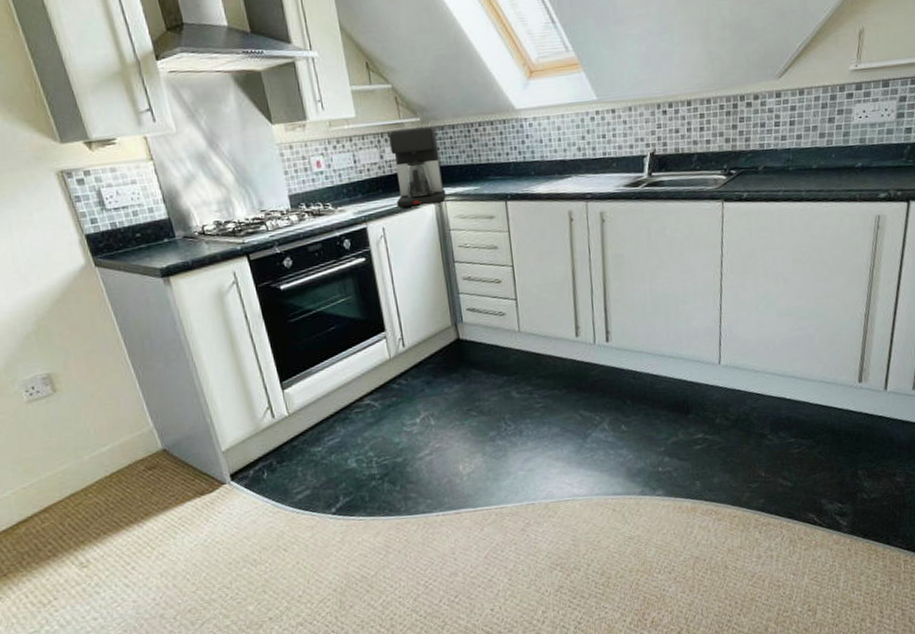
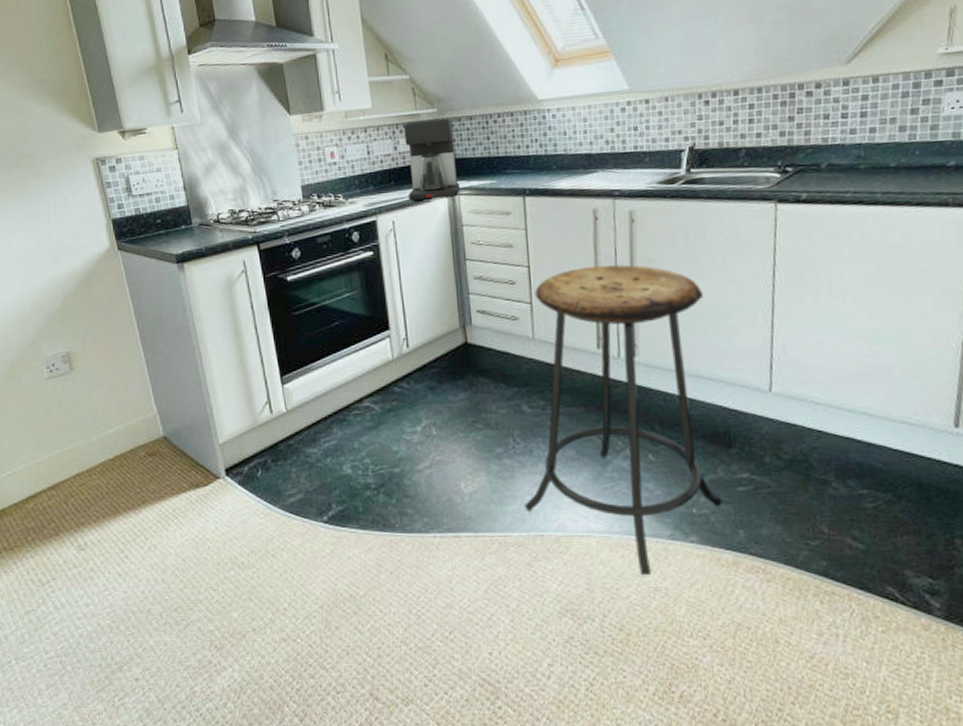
bar stool: none [517,260,683,528] -> present [525,264,723,576]

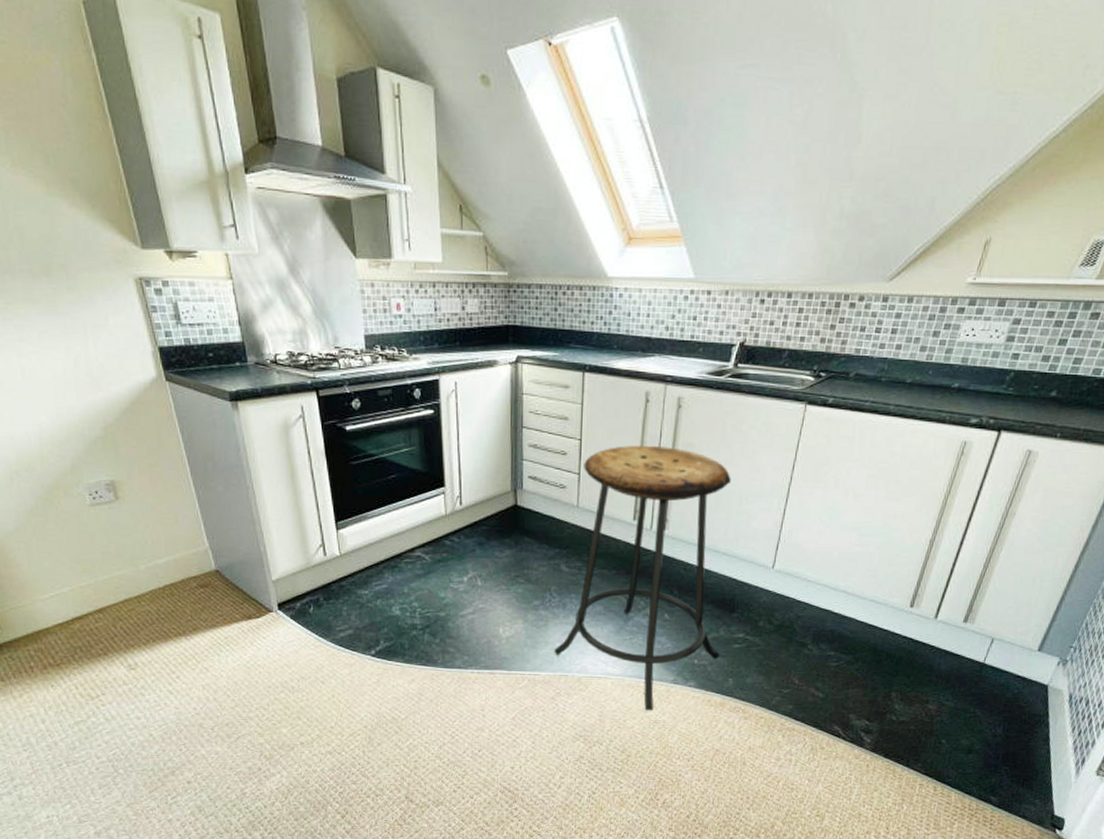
coffee maker: present [404,117,461,201] -> none [473,282,524,365]

